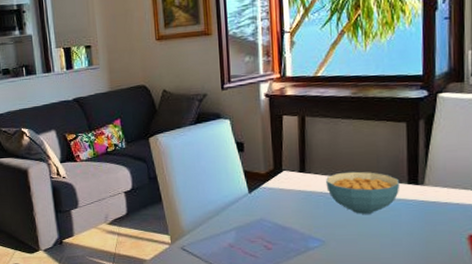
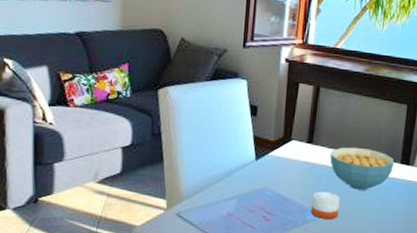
candle: none [312,216,344,245] -> present [310,190,340,219]

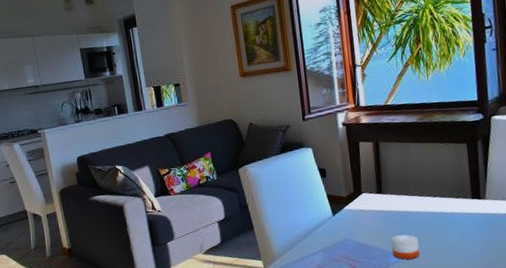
cereal bowl: present [330,147,395,190] -> none [401,189,465,229]

